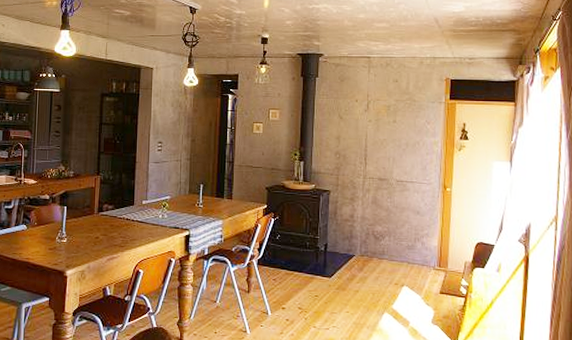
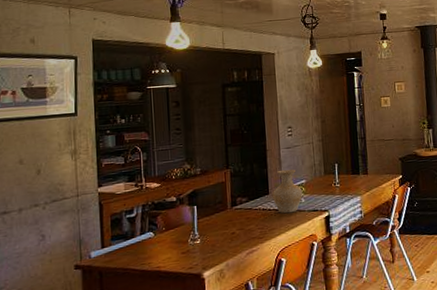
vase: none [136,183,166,227] -> present [272,169,303,214]

